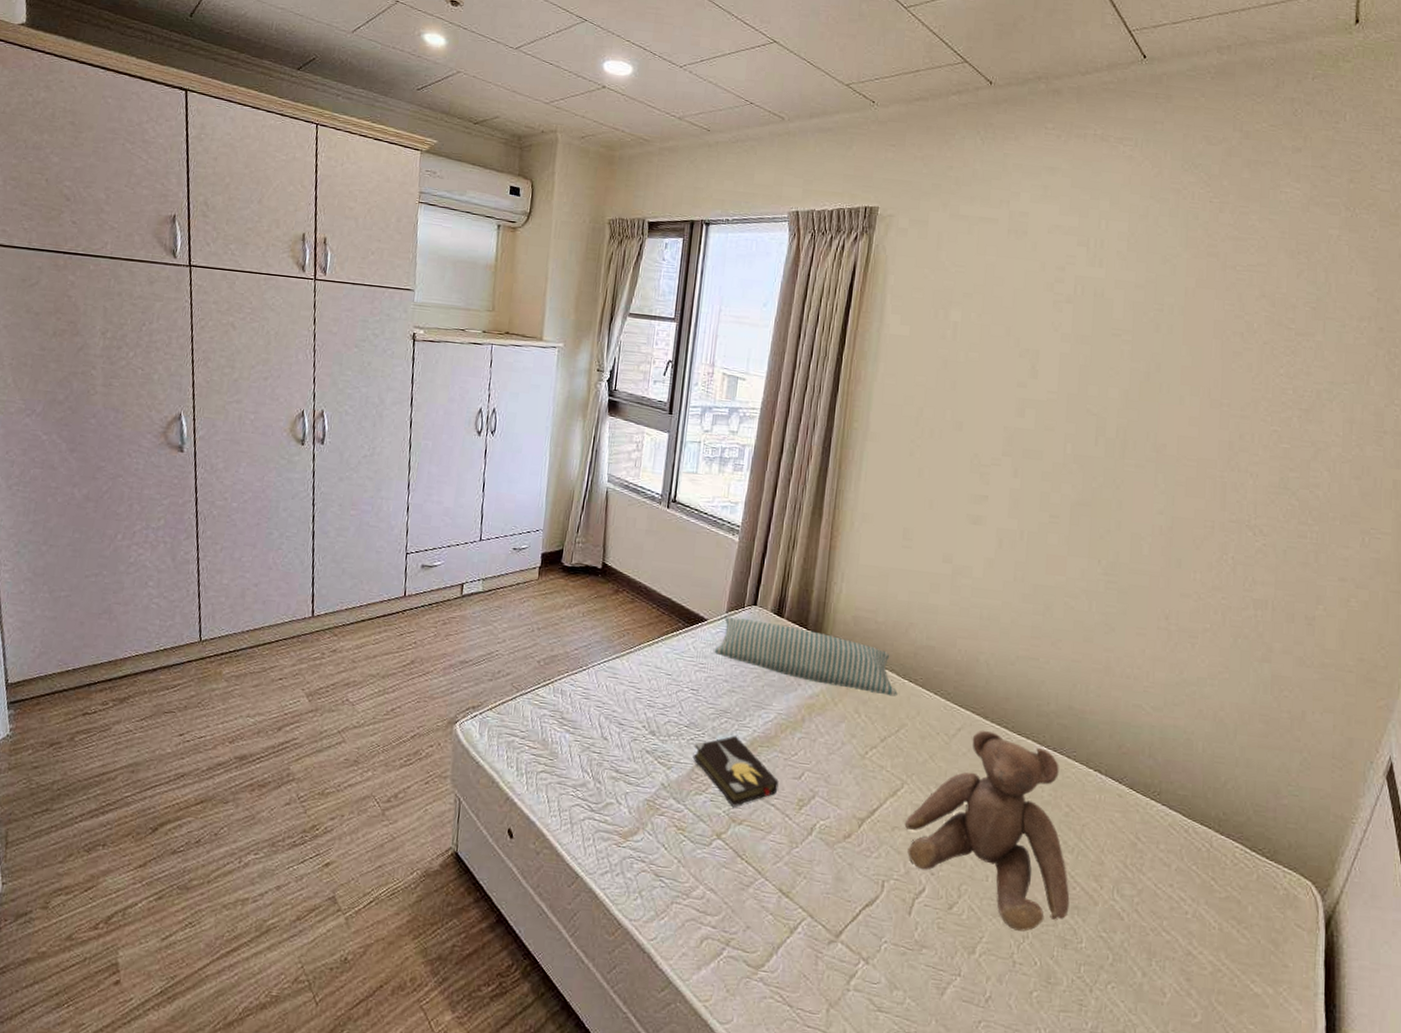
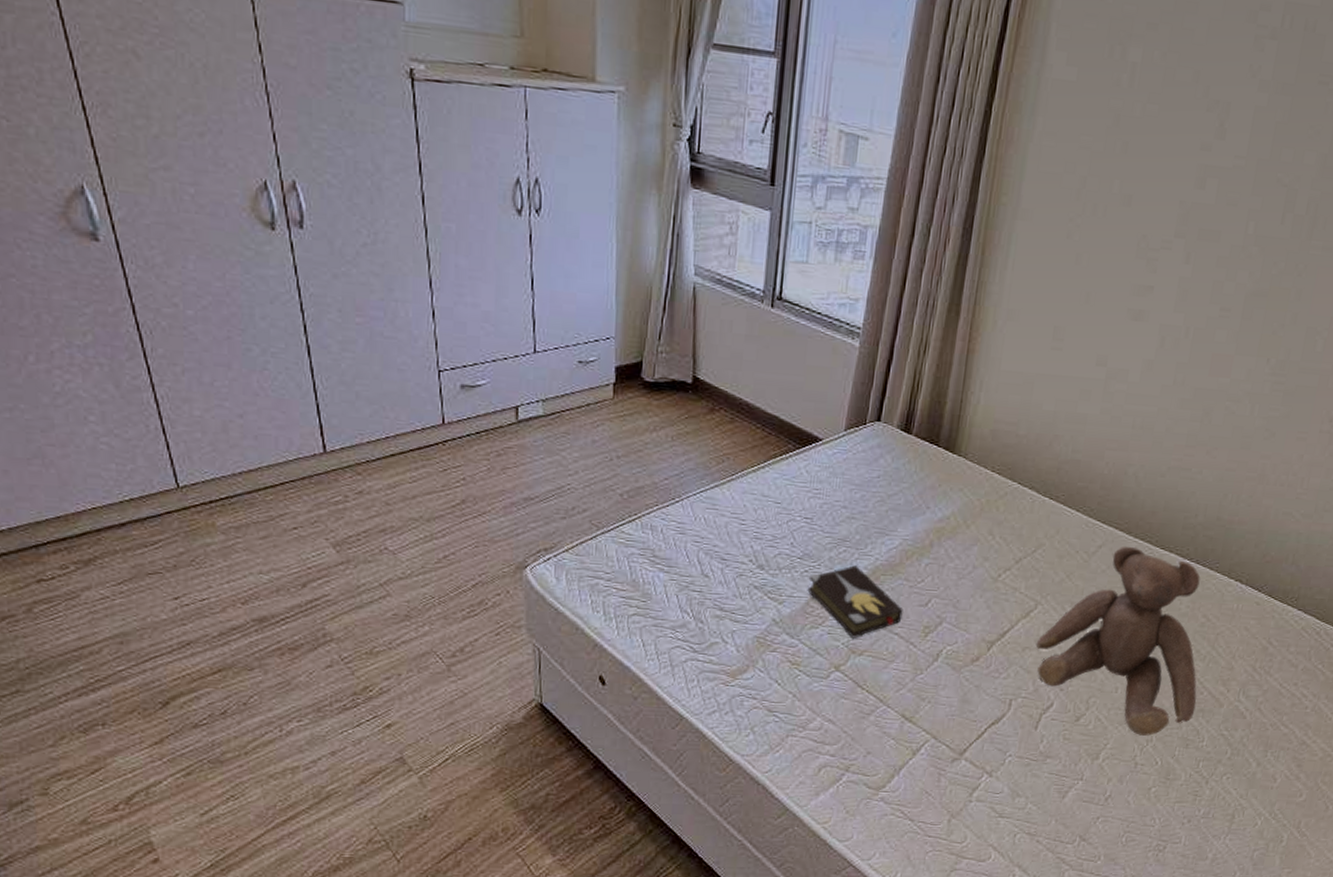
pillow: present [714,617,898,697] -> none [830,436,1037,516]

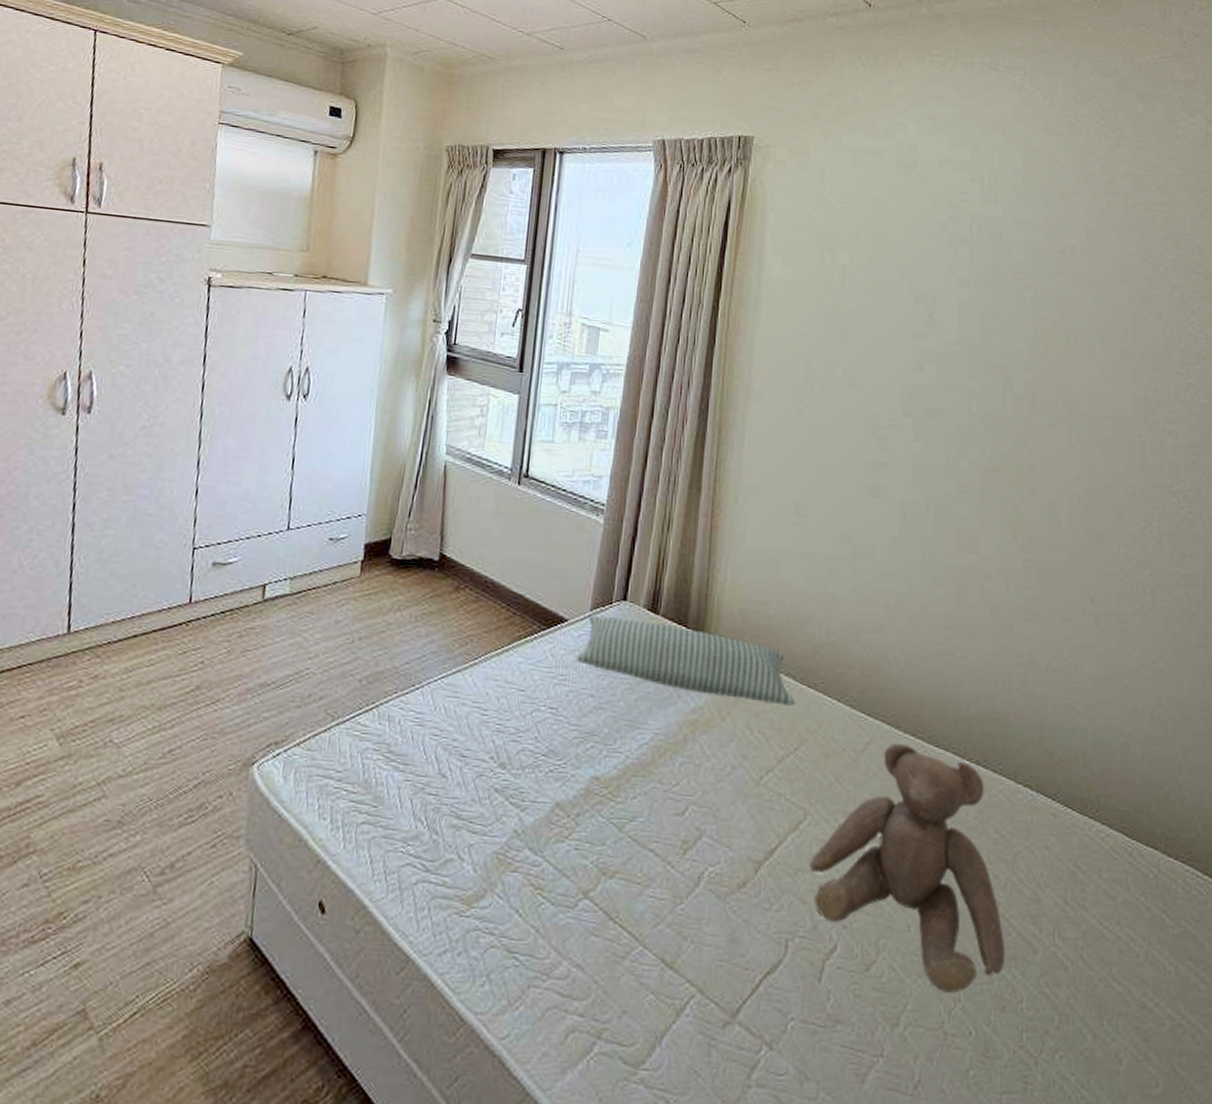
hardback book: present [807,565,903,638] -> none [552,764,658,856]
pillow: none [830,436,1037,516] -> present [576,616,795,706]

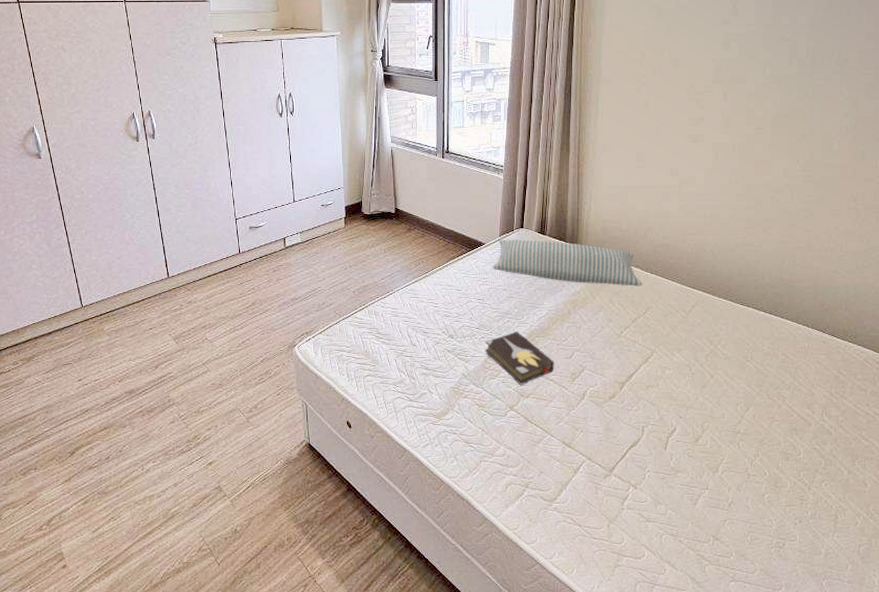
hardback book: none [552,764,658,856] -> present [485,331,555,385]
teddy bear: present [809,742,1005,993] -> none [656,304,789,452]

